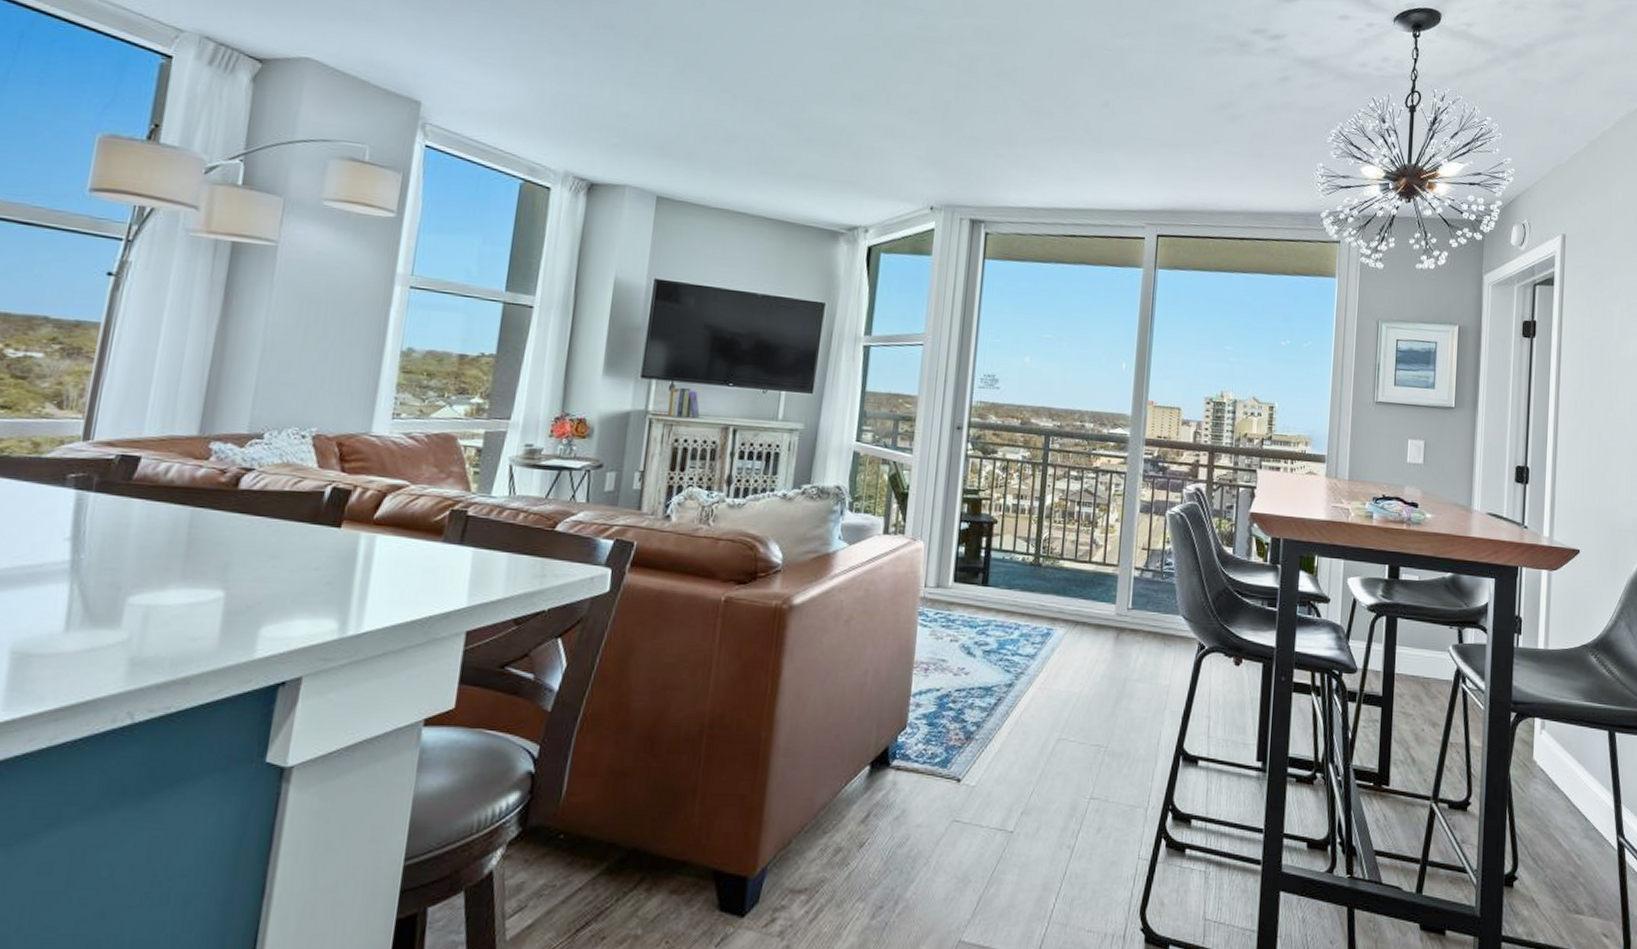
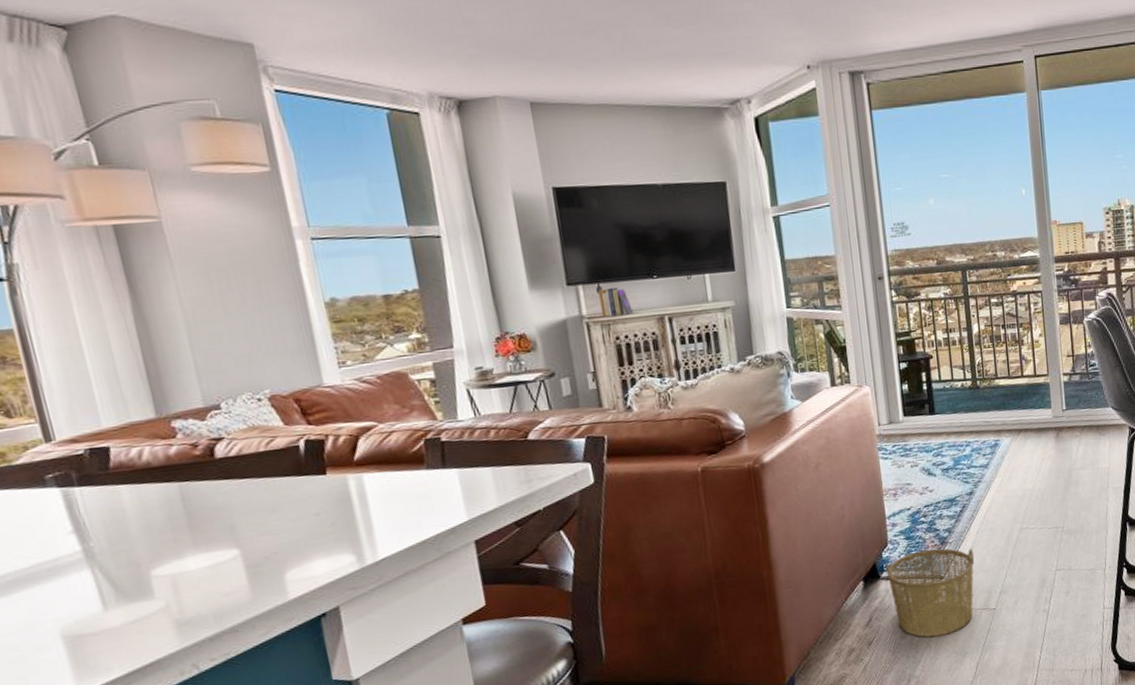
basket: none [898,742,1001,853] -> present [885,548,975,638]

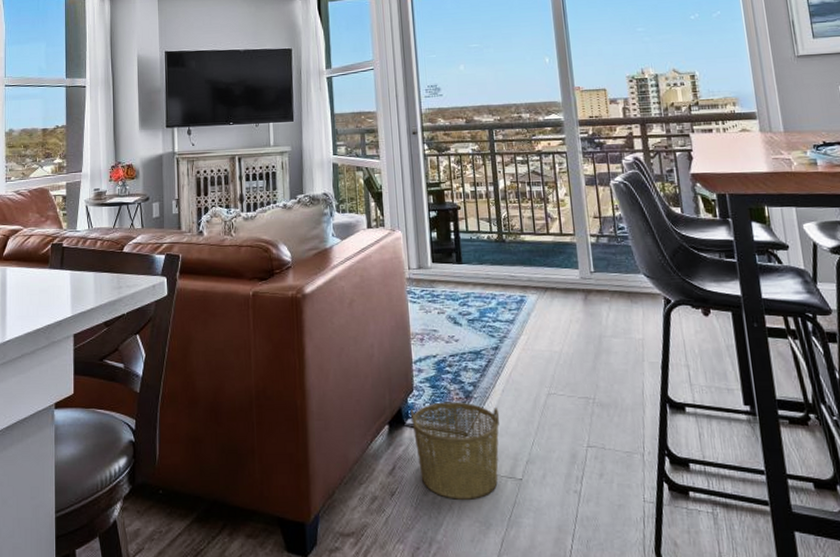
books: present [598,287,633,317] -> none [188,130,212,154]

